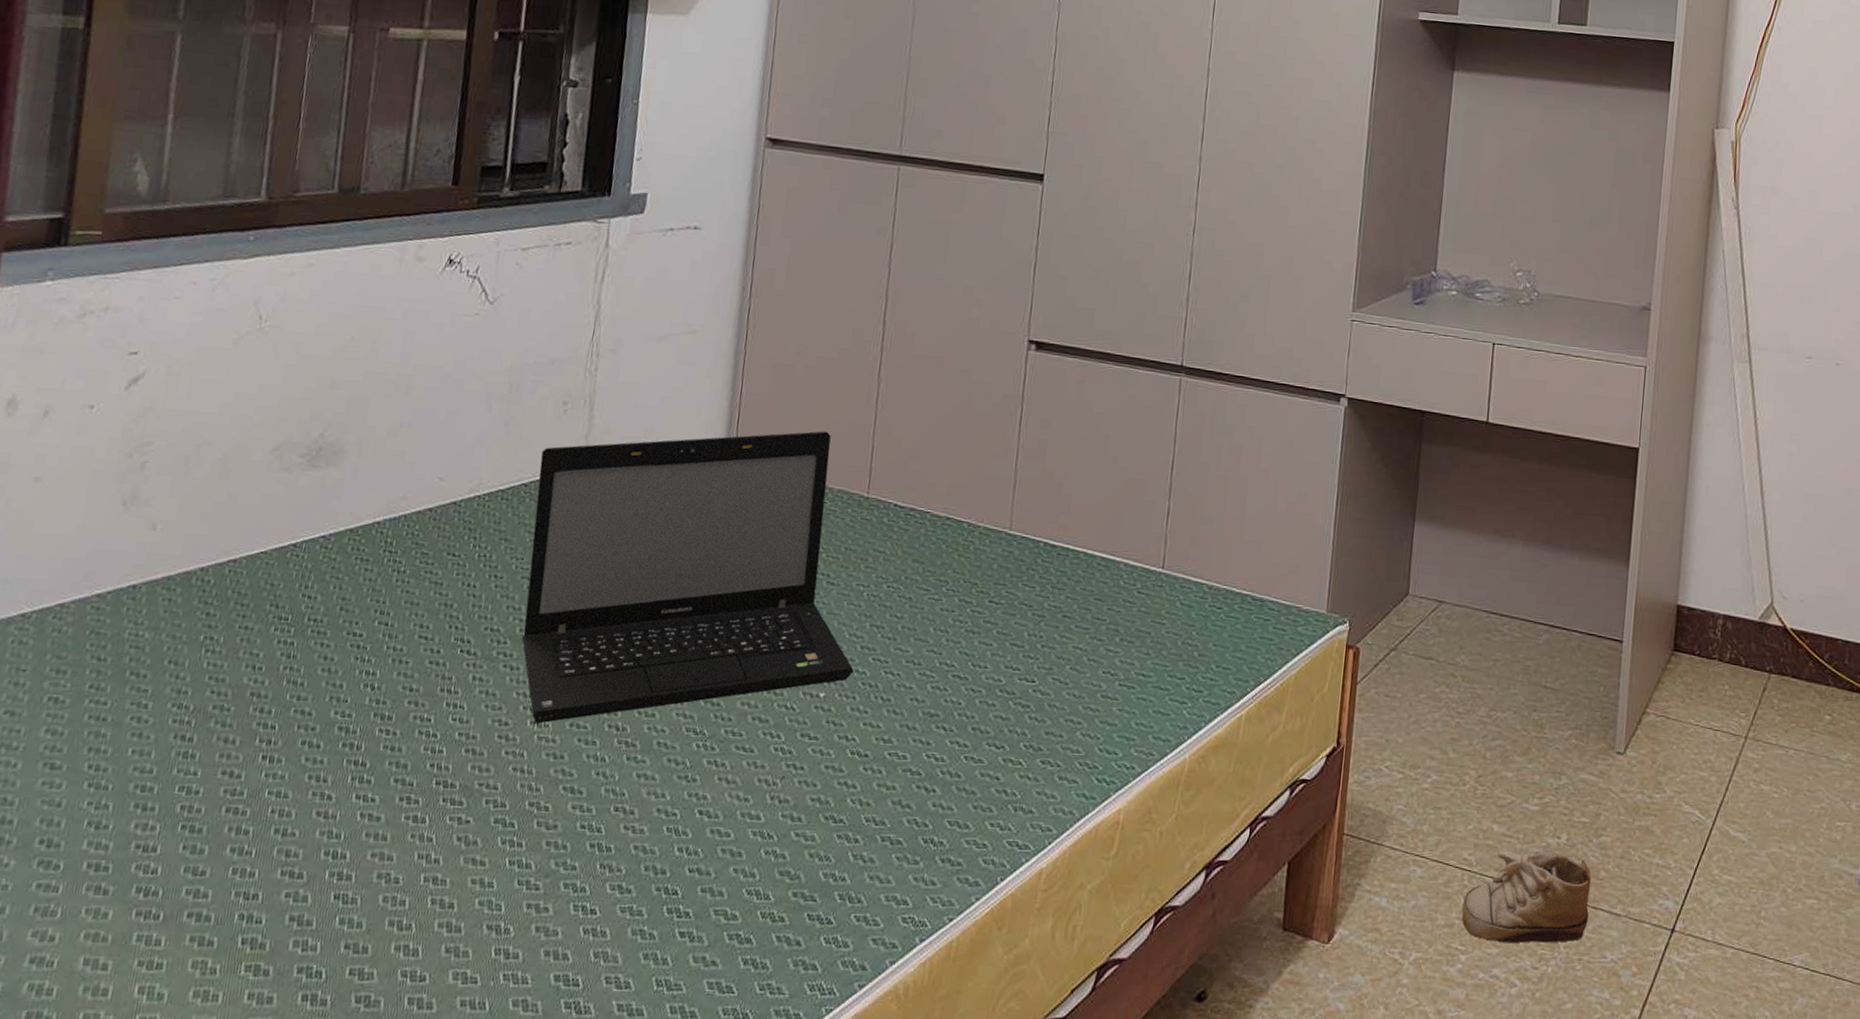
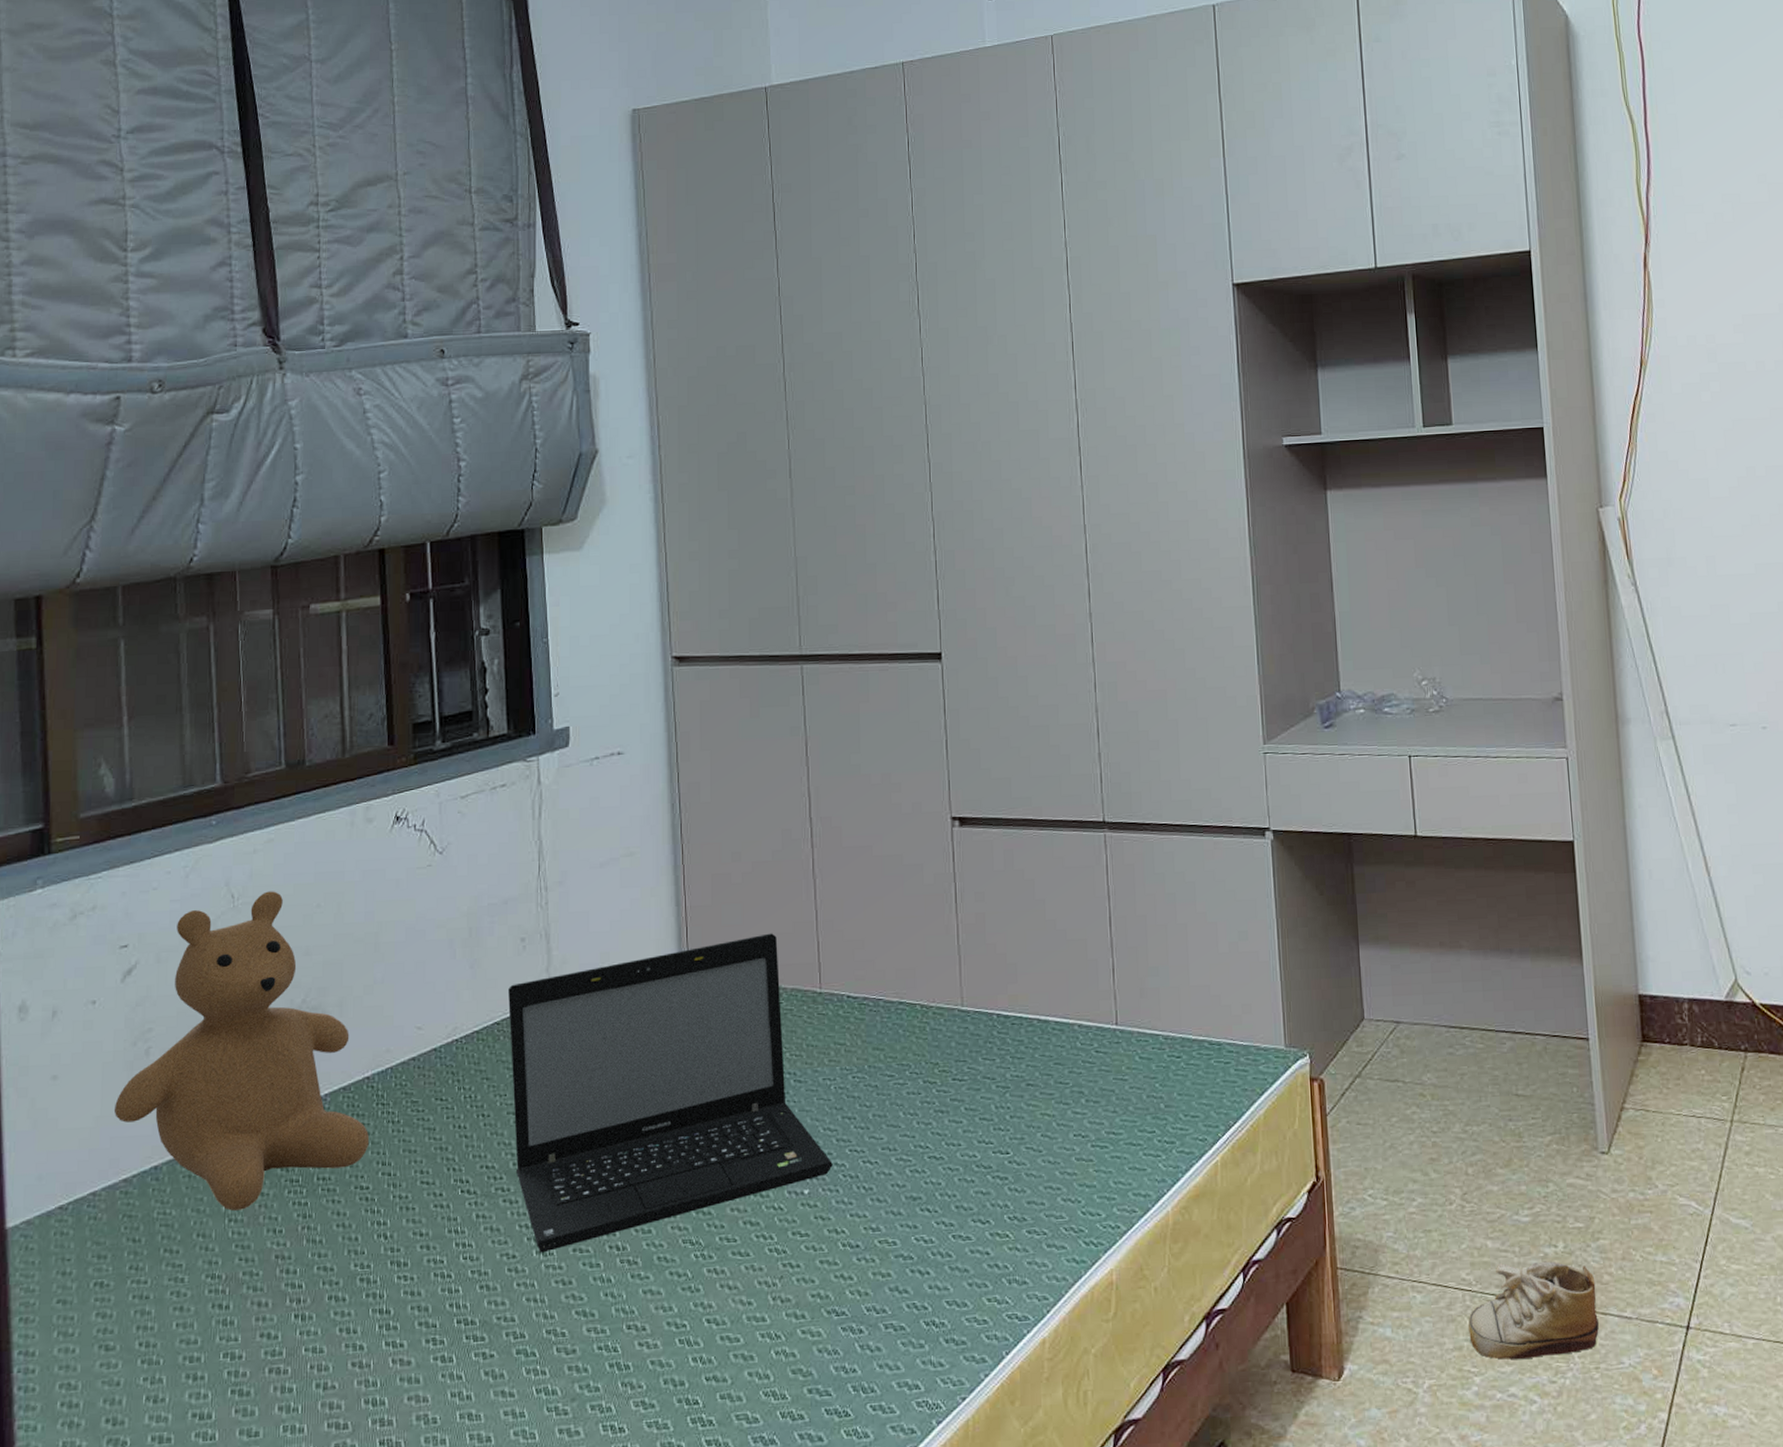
teddy bear: none [96,317,371,642] -> present [113,891,370,1211]

